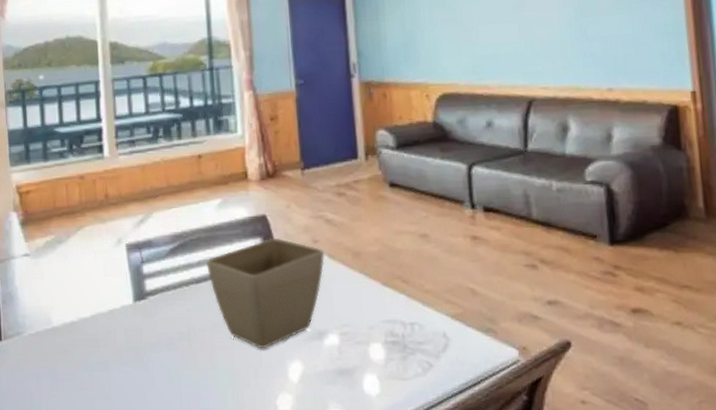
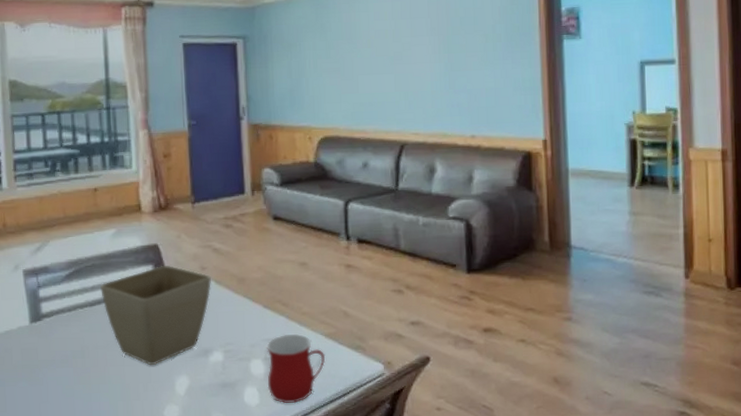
mug: none [386,315,452,394] -> present [267,334,326,404]

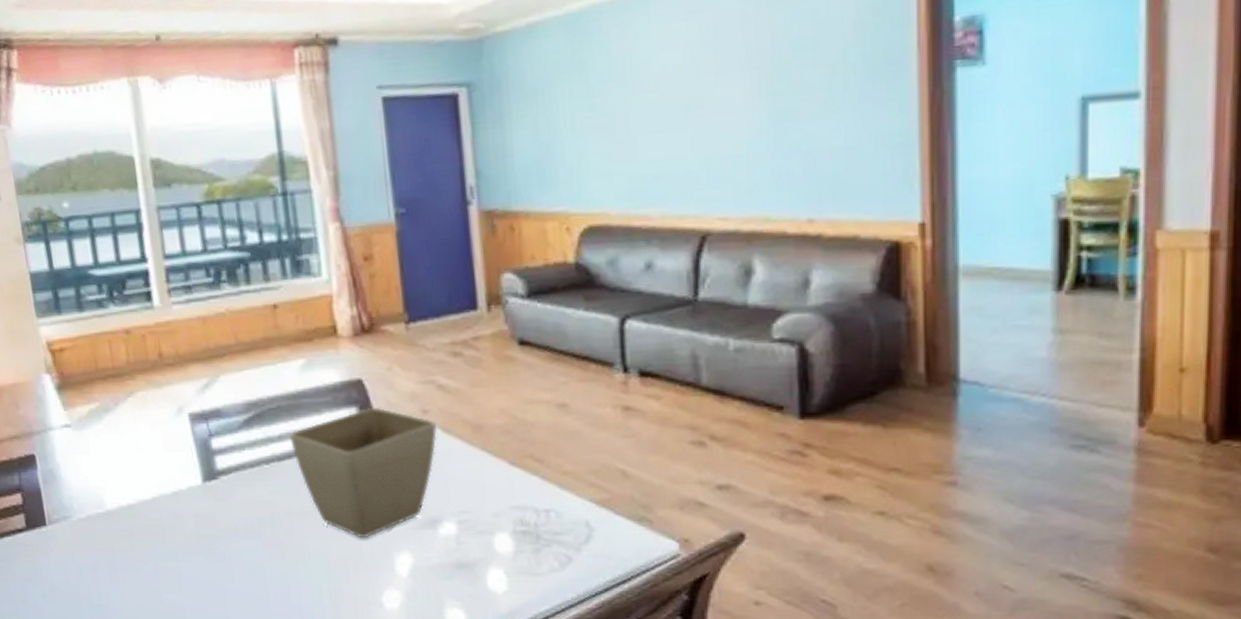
mug: present [267,334,326,404] -> none [515,501,597,592]

